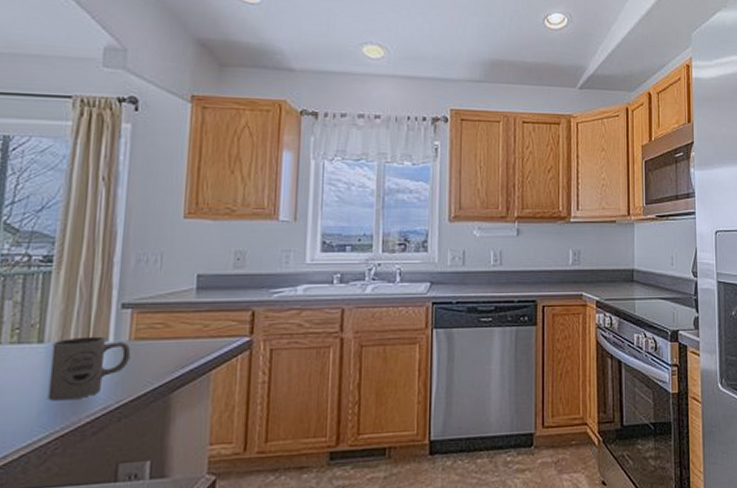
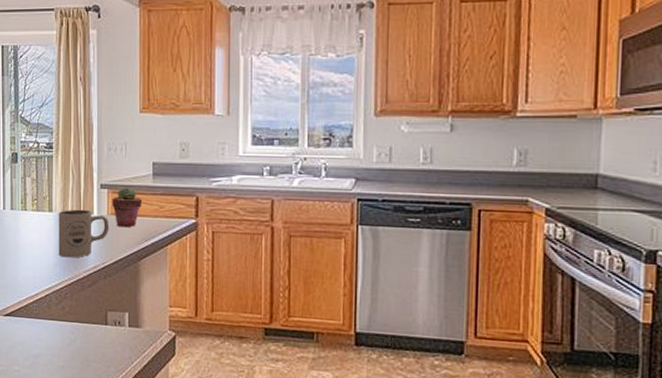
potted succulent: none [137,305,181,355] -> present [112,187,143,228]

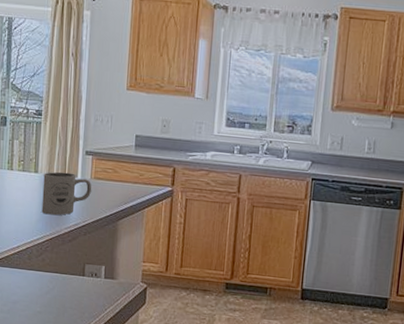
potted succulent: present [112,187,143,228] -> none [96,155,125,191]

